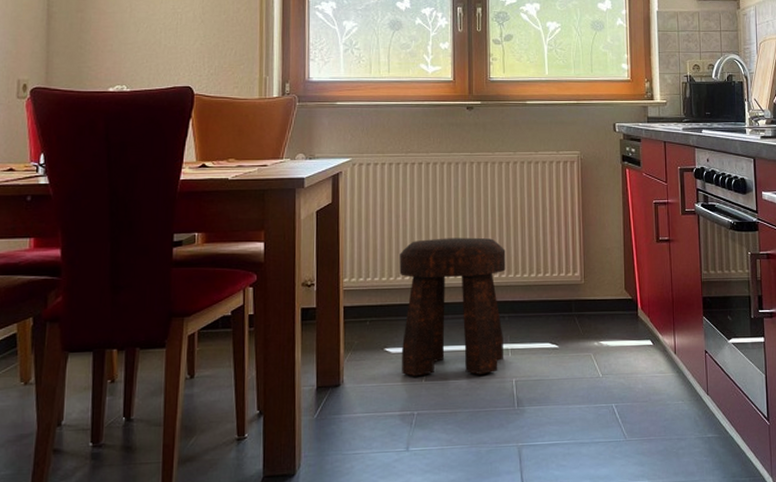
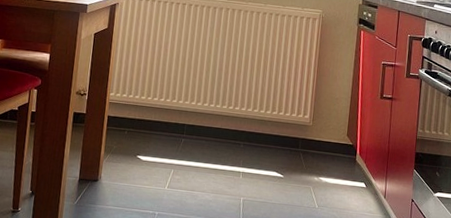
stool: present [399,237,506,377] -> none [149,69,248,190]

